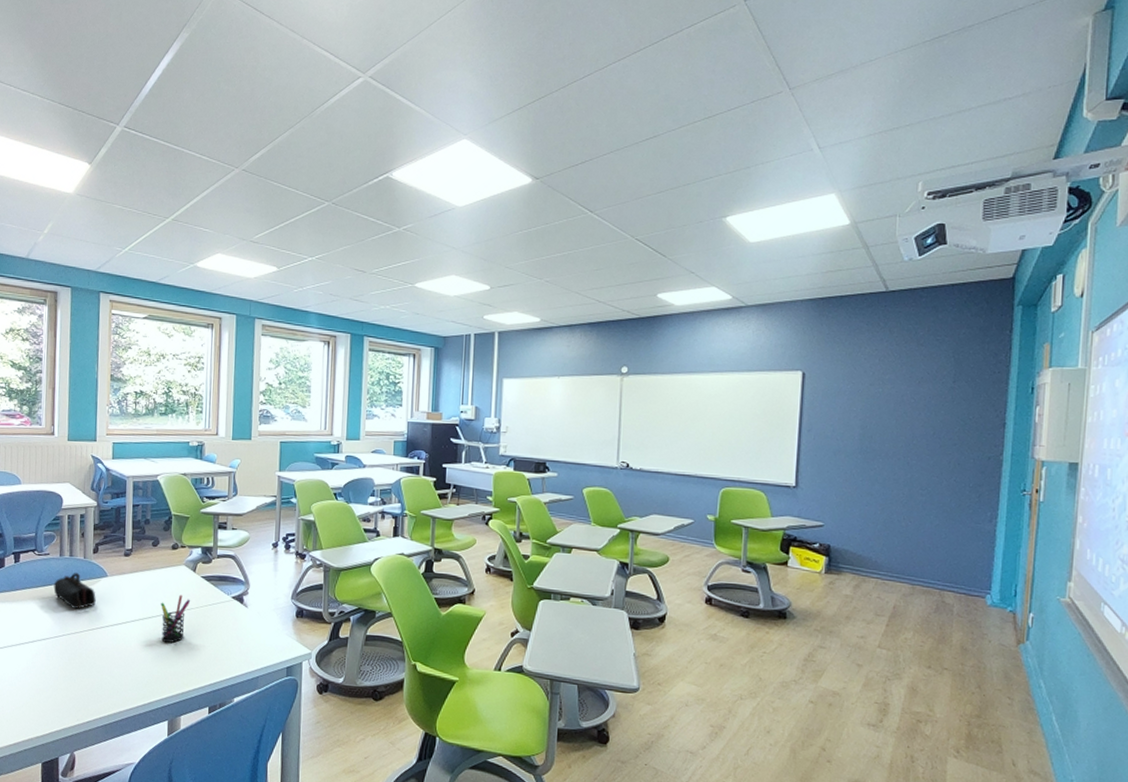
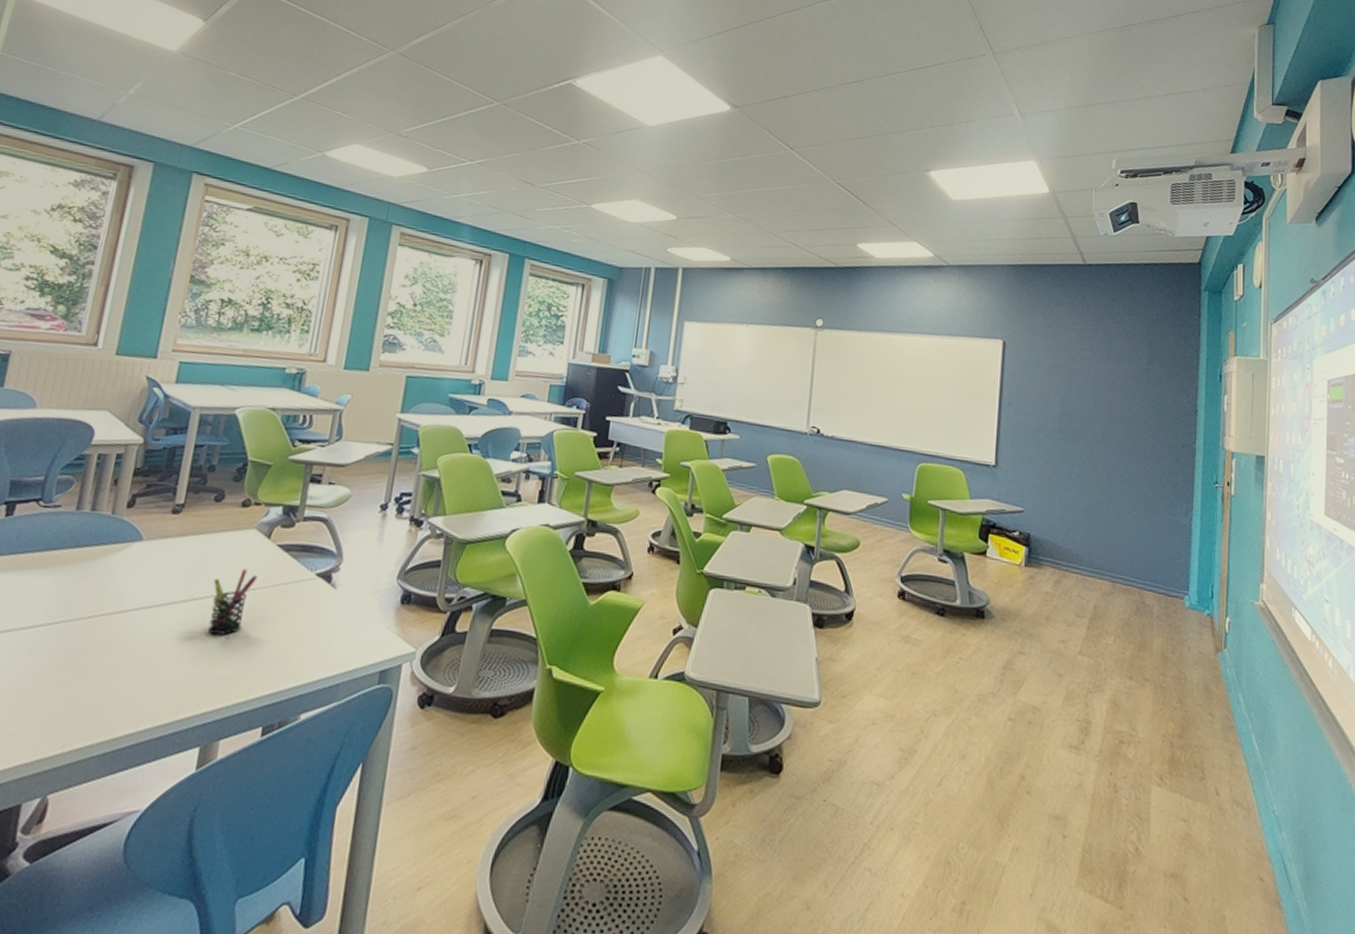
pencil case: present [53,572,96,610] -> none [58,532,121,586]

